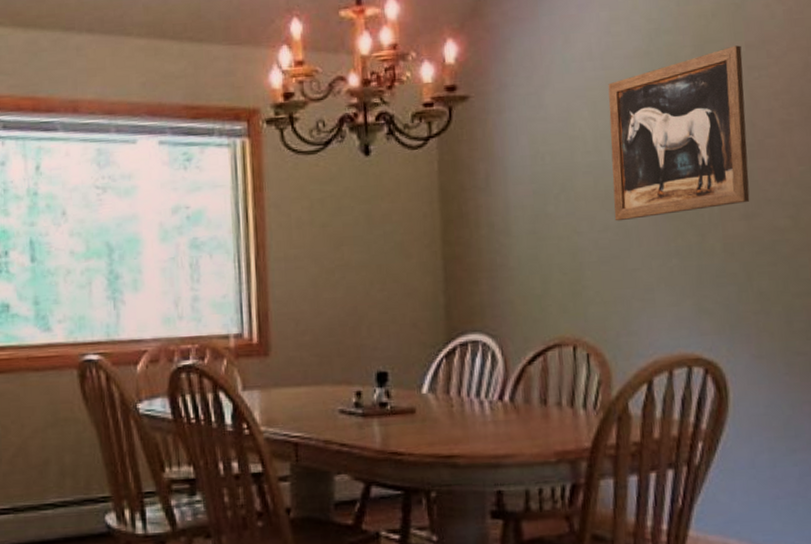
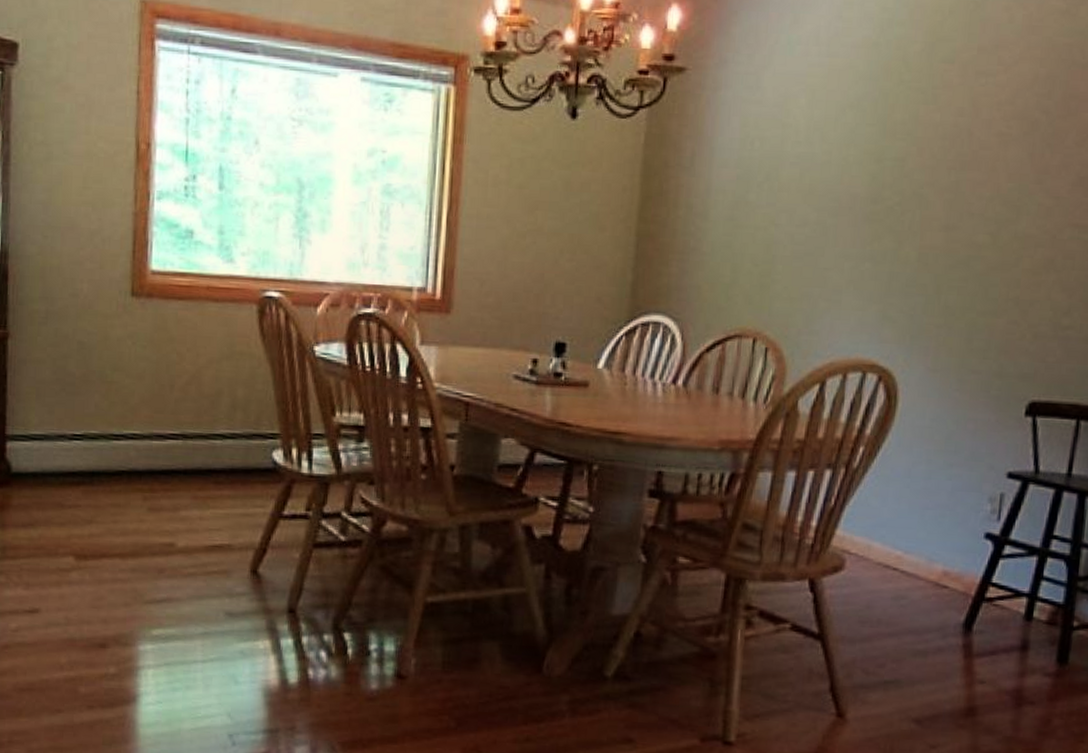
wall art: present [608,45,750,222] -> none [814,47,973,218]

